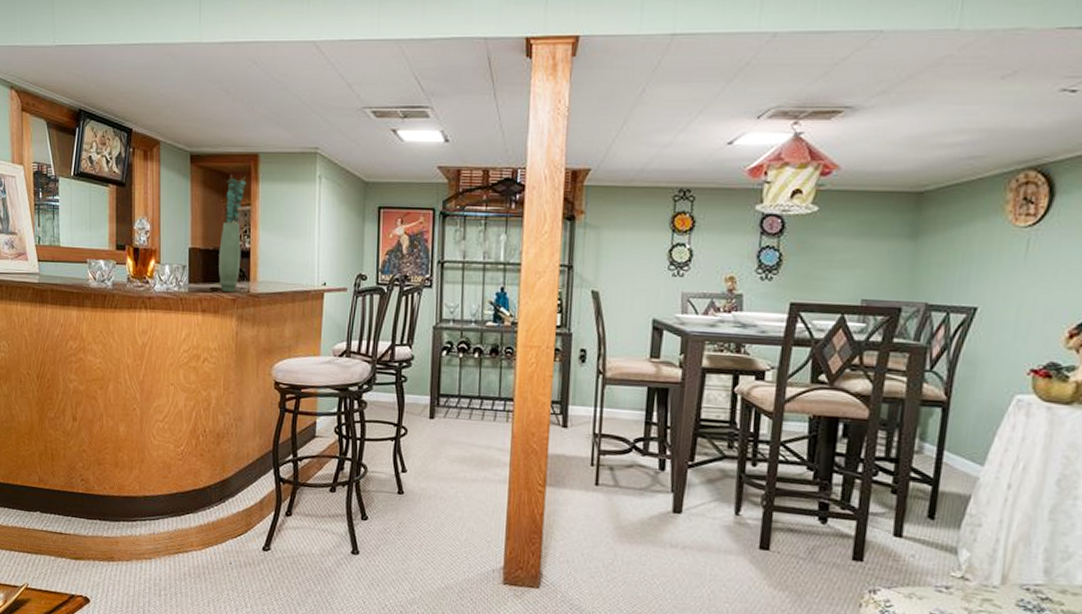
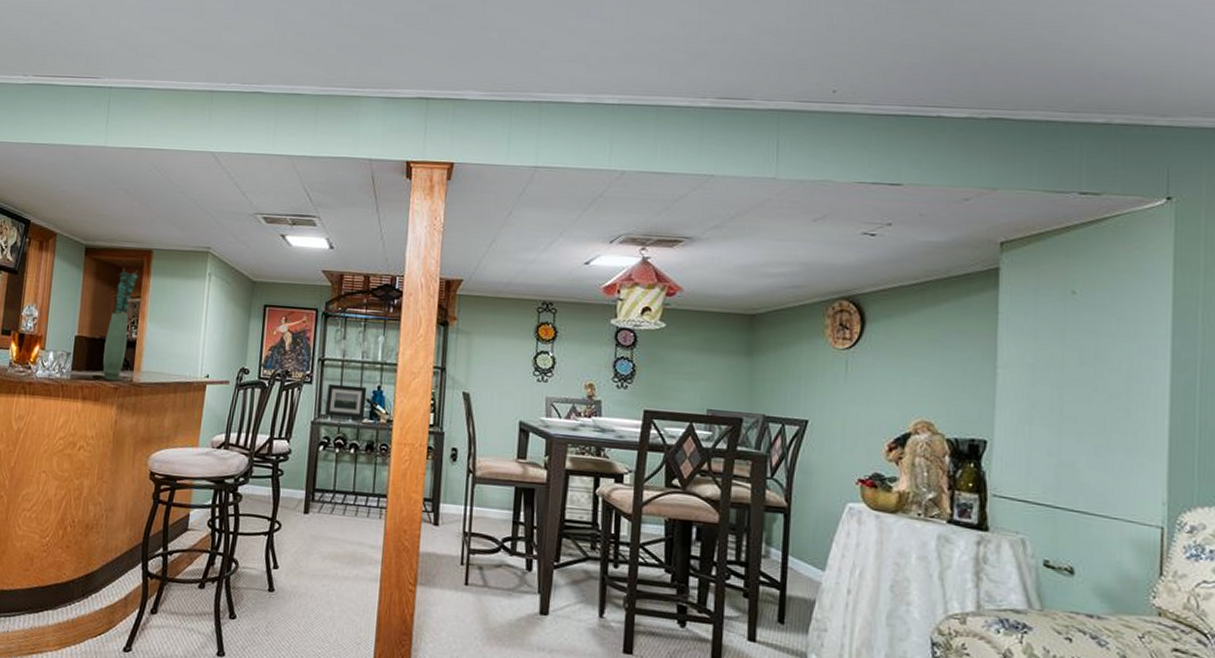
picture frame: none [447,287,490,323] -> present [325,383,367,419]

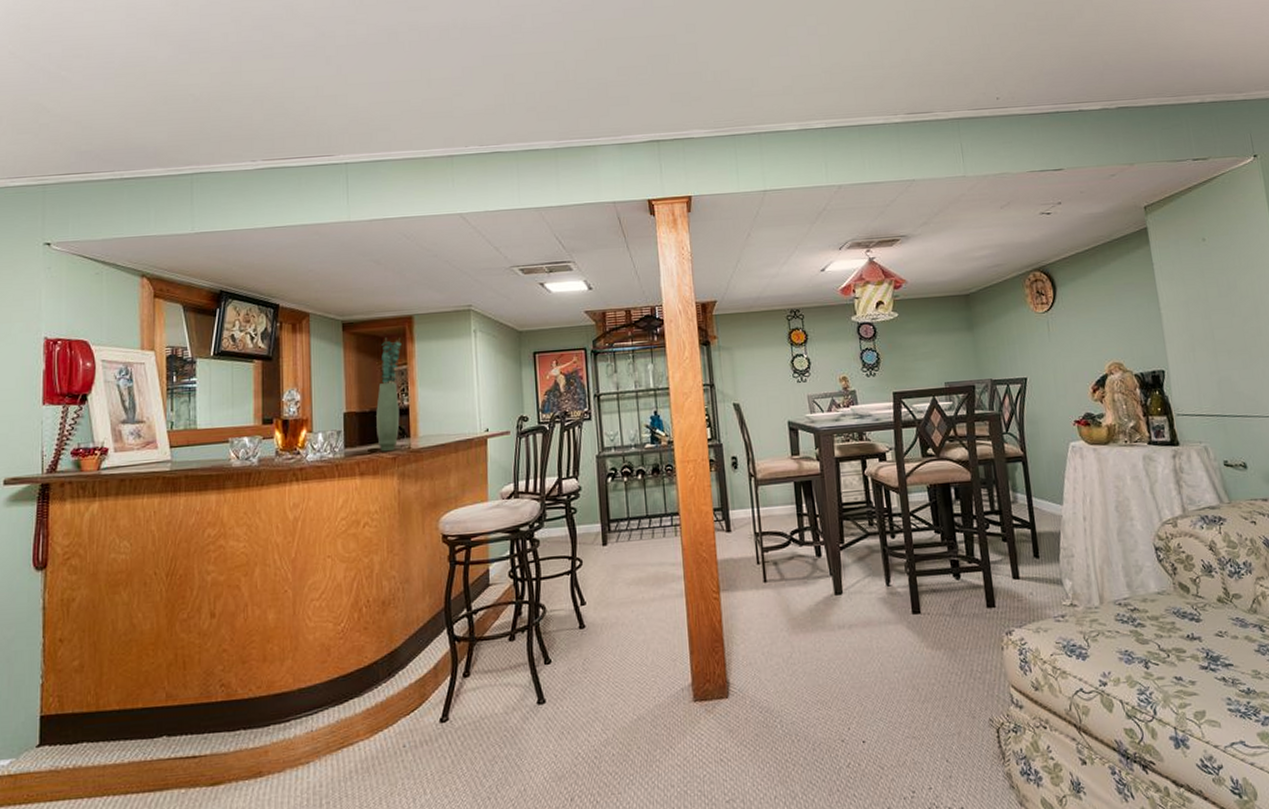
picture frame: present [325,383,367,419] -> none [607,414,647,448]

